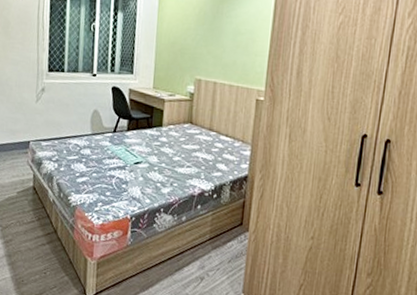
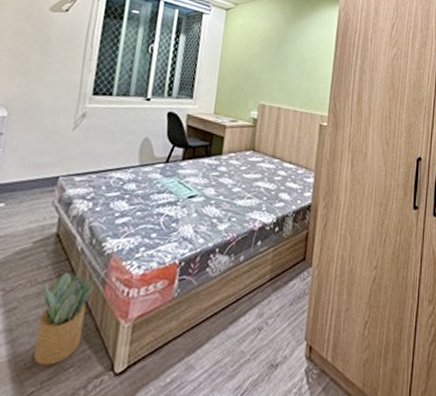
potted plant: none [28,217,66,284] -> present [34,271,95,365]

